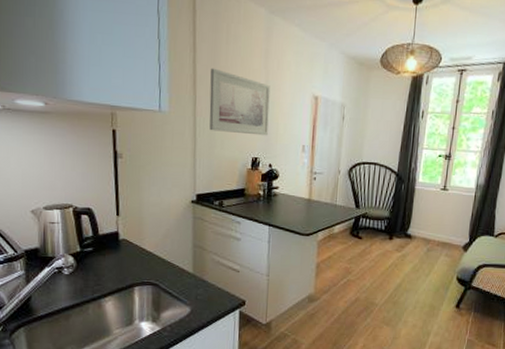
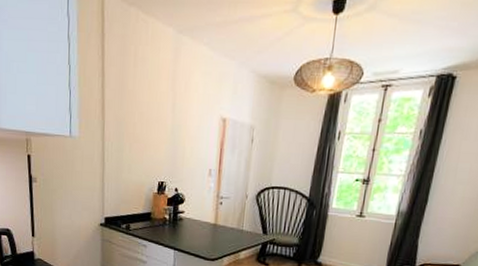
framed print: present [209,68,271,136] -> none [117,92,178,160]

